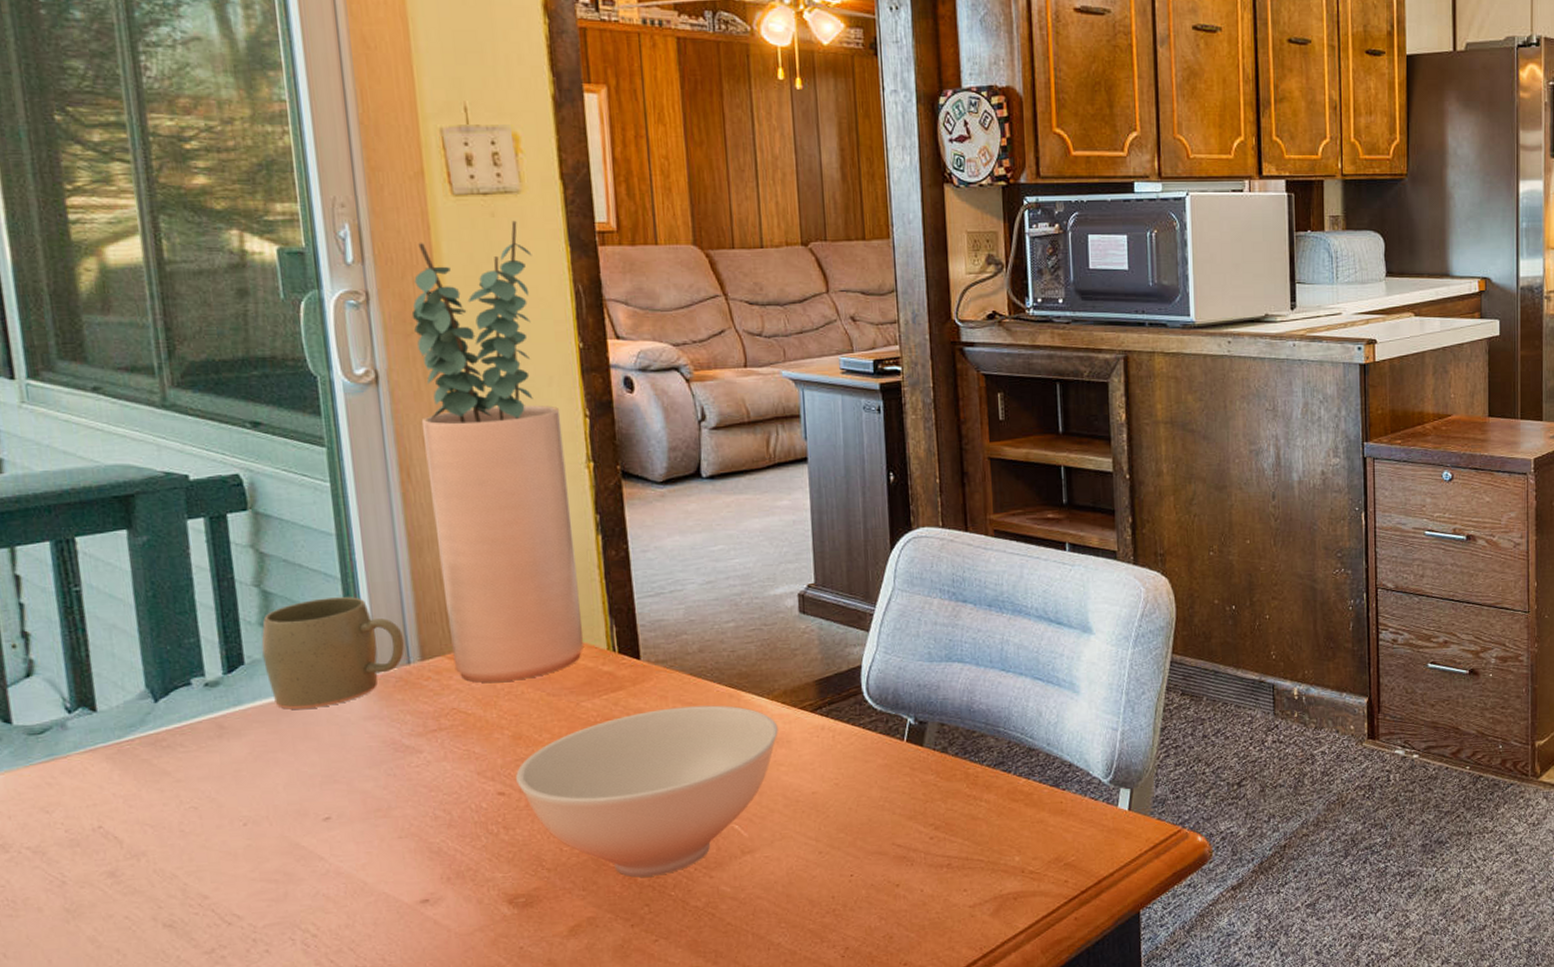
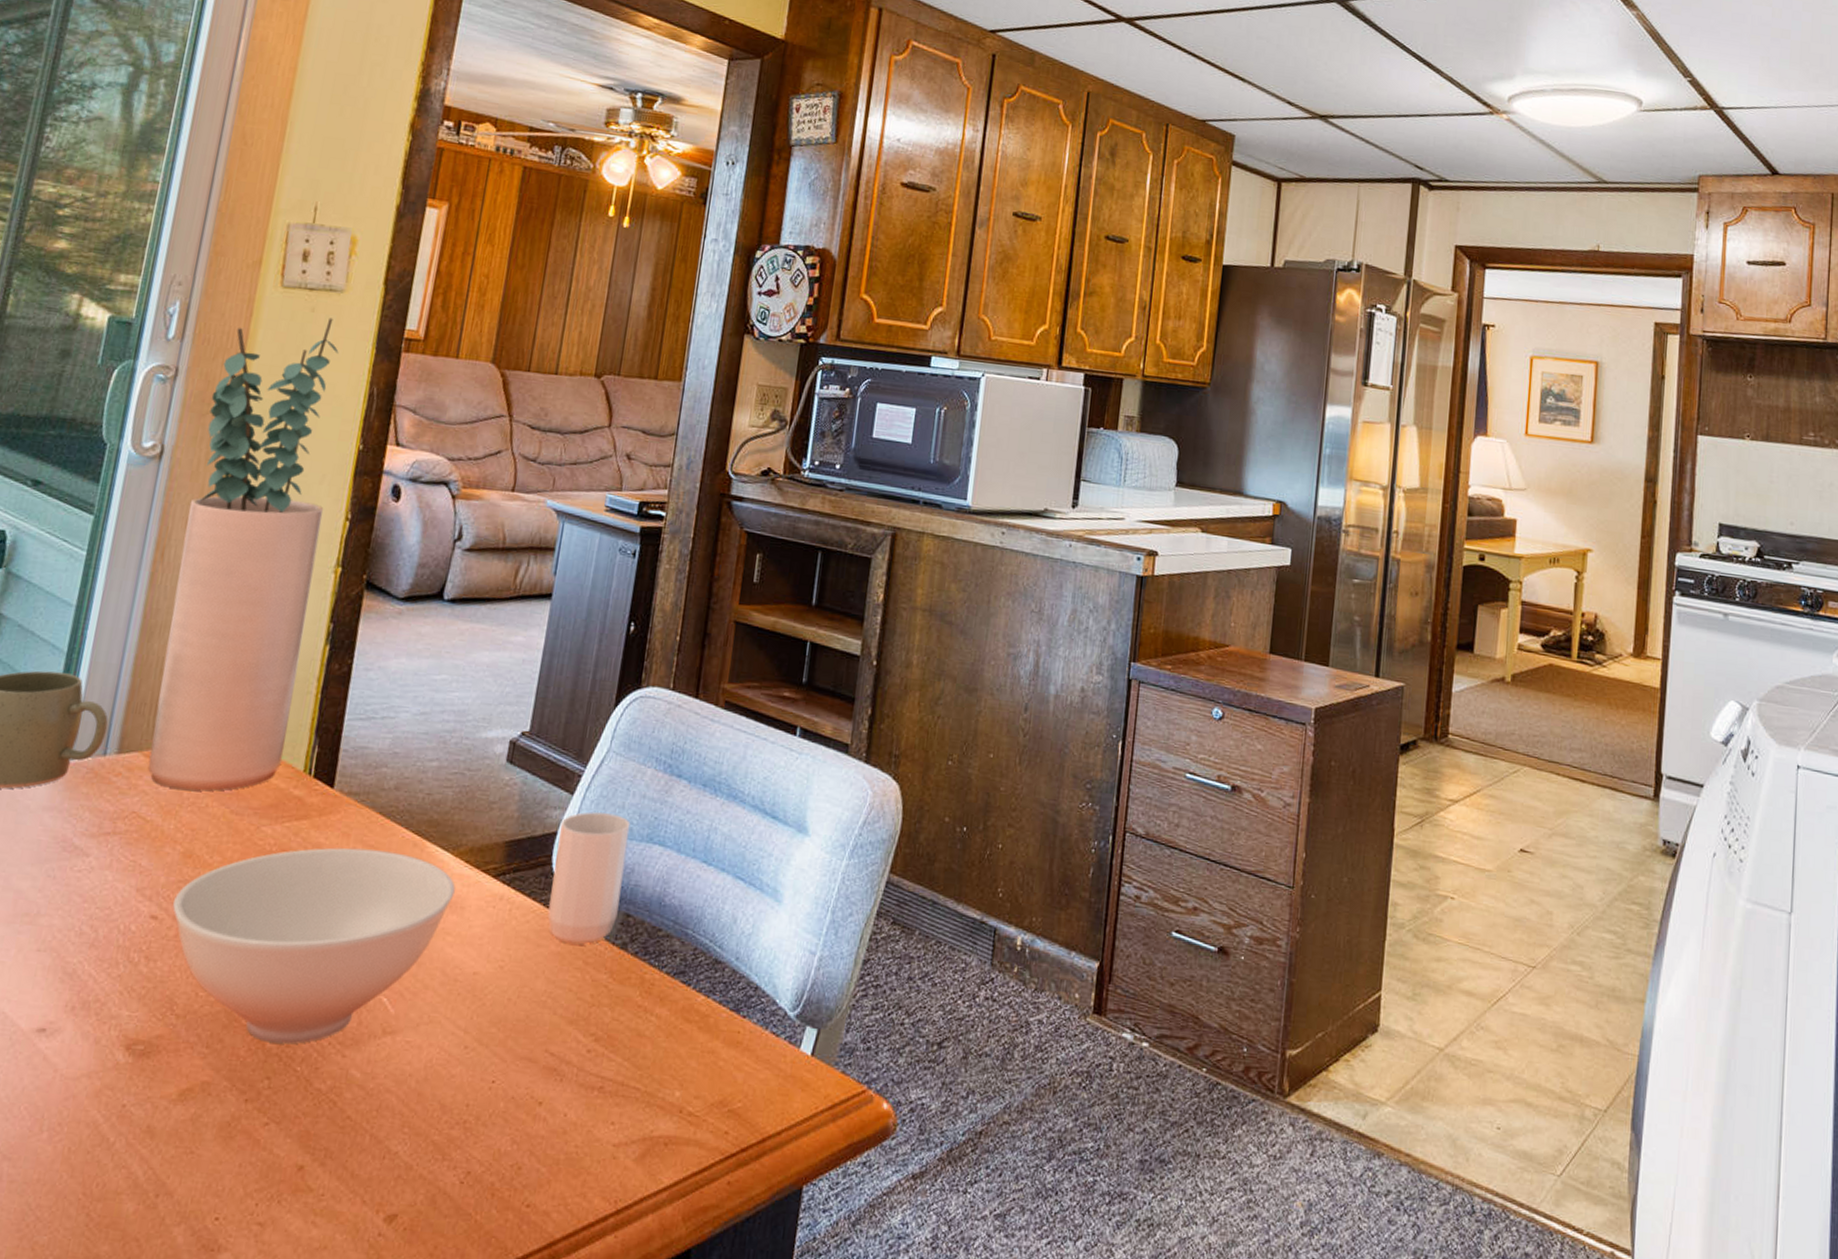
cup: none [862,642,933,756] -> present [547,812,631,945]

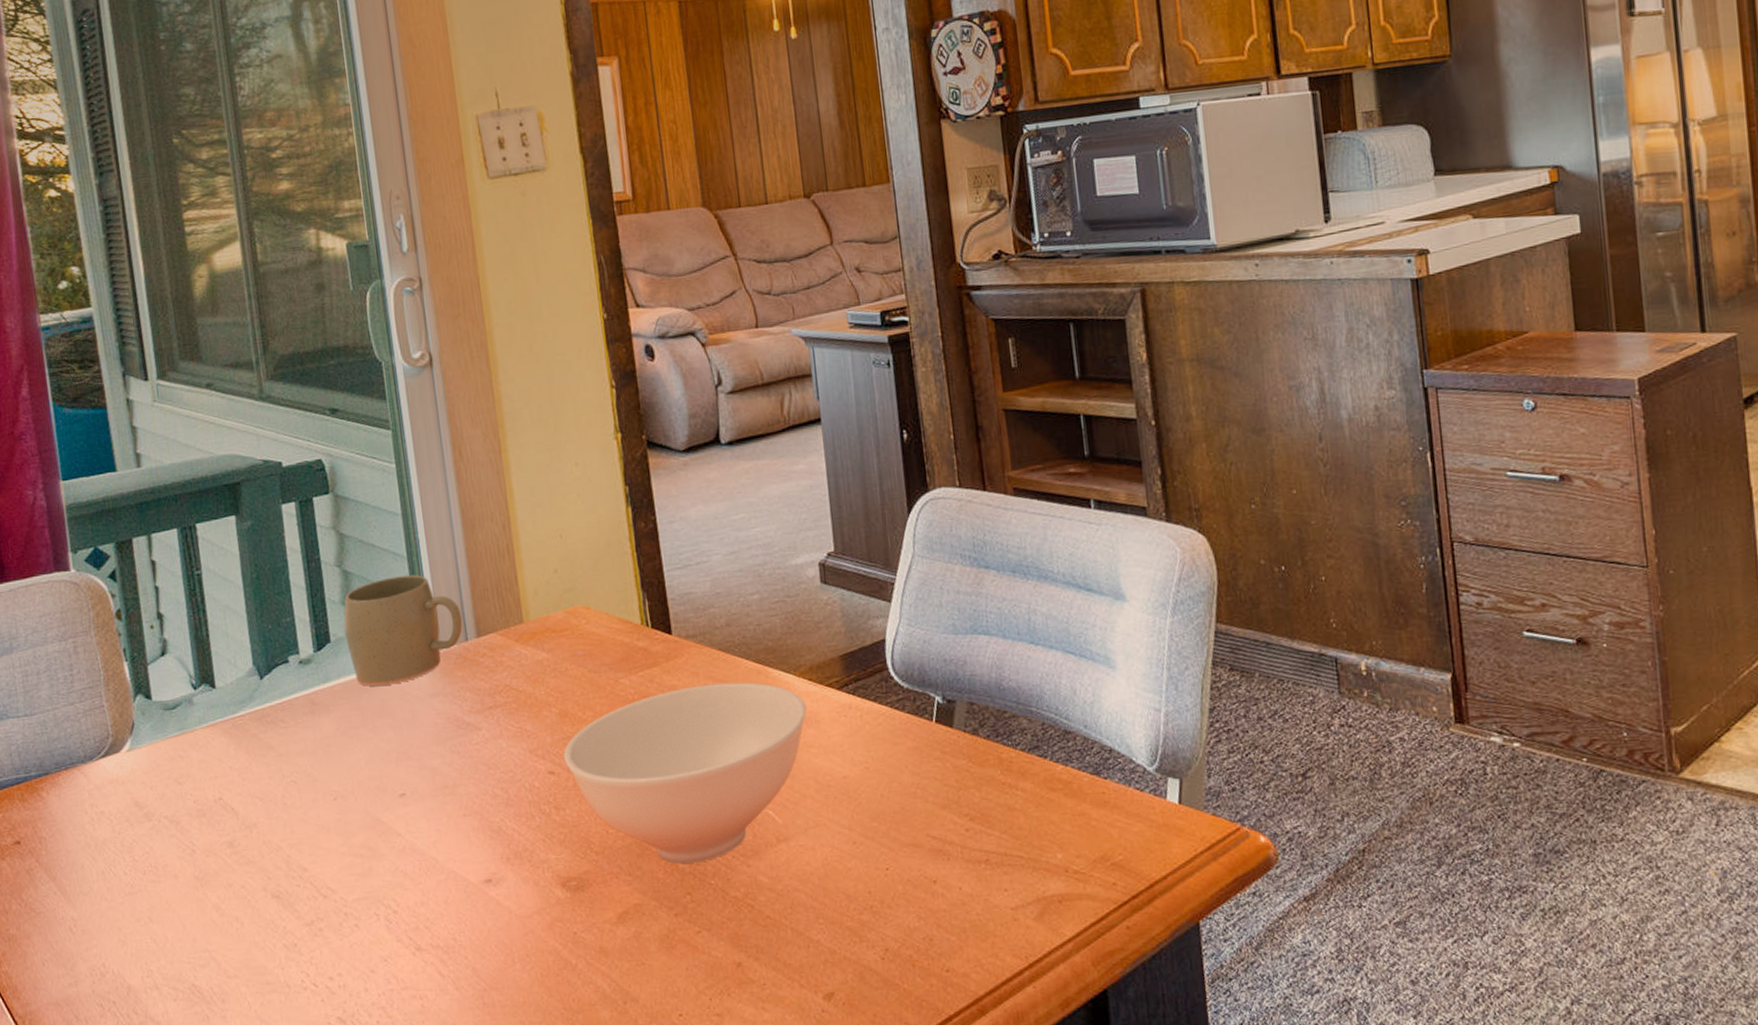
vase: present [147,317,339,791] -> none [458,197,621,659]
cup: present [547,812,631,945] -> none [886,613,962,738]

